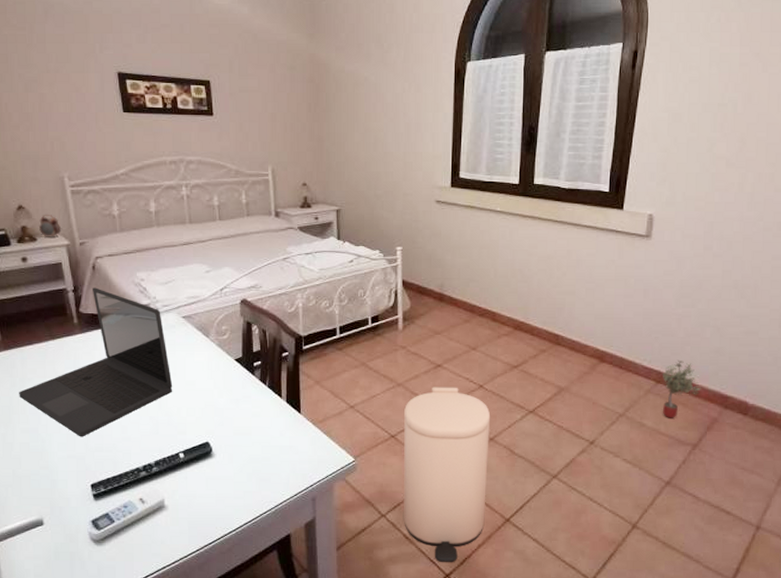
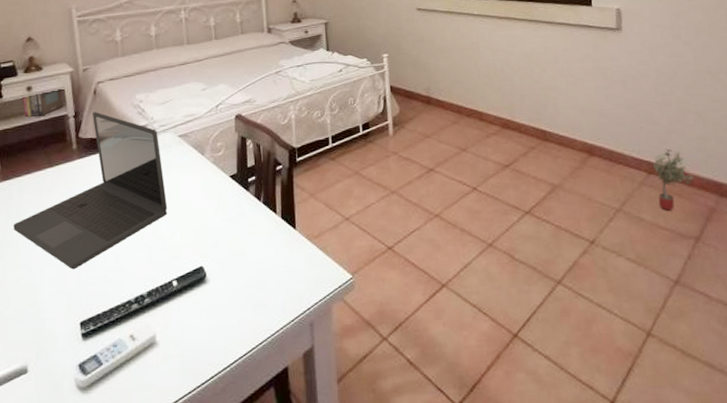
books: none [17,261,62,289] -> present [22,88,64,118]
alarm clock: present [39,215,61,239] -> none [46,44,66,67]
pedal bin: present [404,387,491,563] -> none [400,191,492,391]

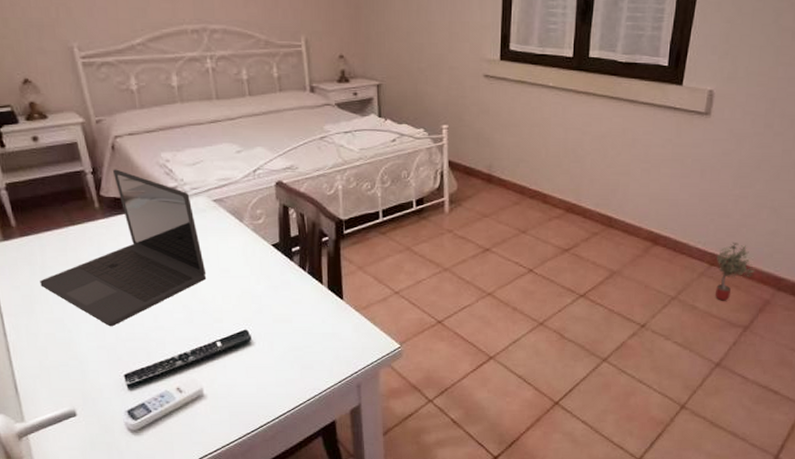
books: present [22,88,64,118] -> none [28,141,79,171]

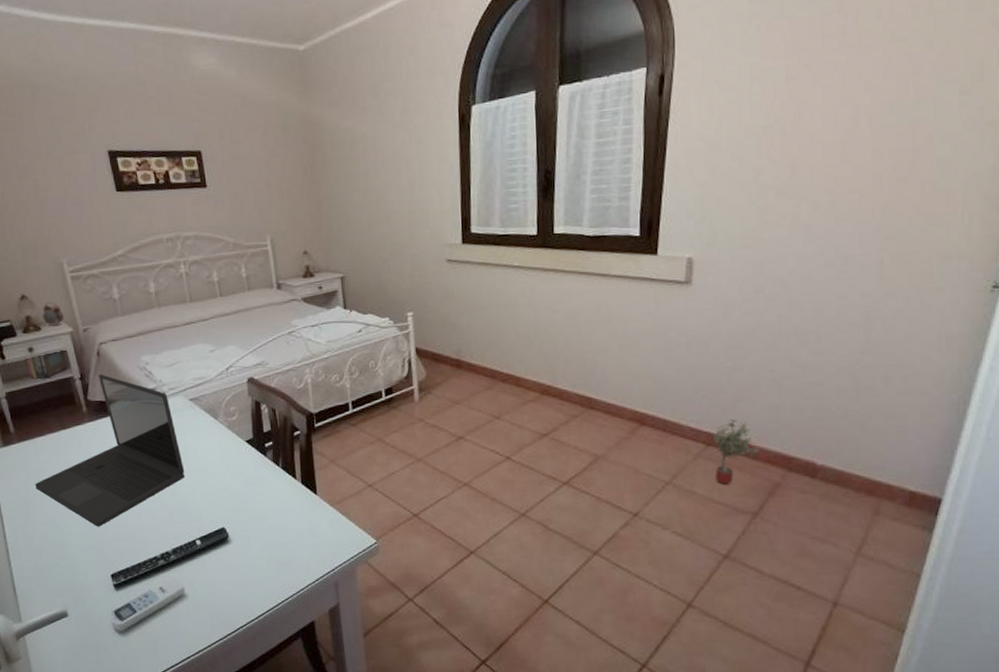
books: none [28,141,79,171] -> present [24,349,69,380]
alarm clock: none [49,89,74,116] -> present [42,302,64,327]

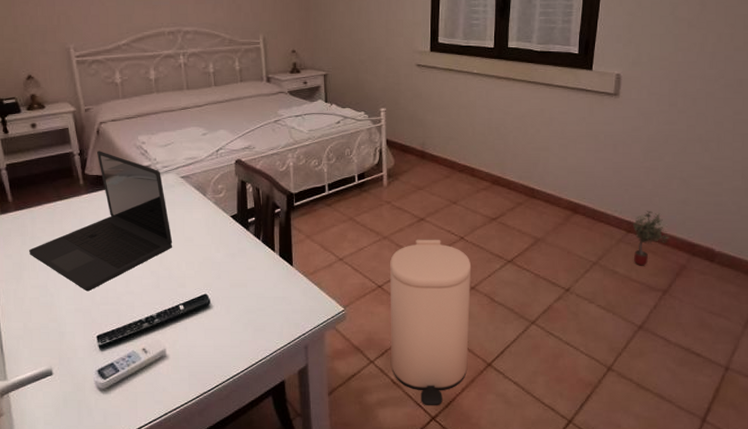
books: present [24,349,69,380] -> none [27,127,69,153]
alarm clock: present [42,302,64,327] -> none [47,84,67,106]
pedal bin: none [426,460,521,649] -> present [390,239,472,406]

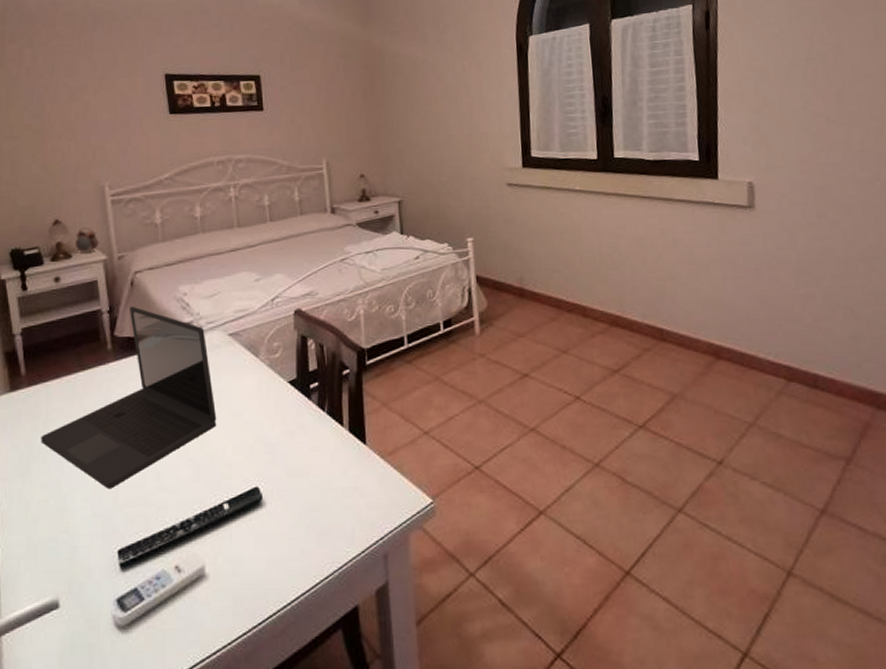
alarm clock: none [47,84,67,106] -> present [75,228,98,254]
pedal bin: present [390,239,472,406] -> none [488,400,599,638]
potted tree: present [632,210,670,266] -> none [793,350,844,426]

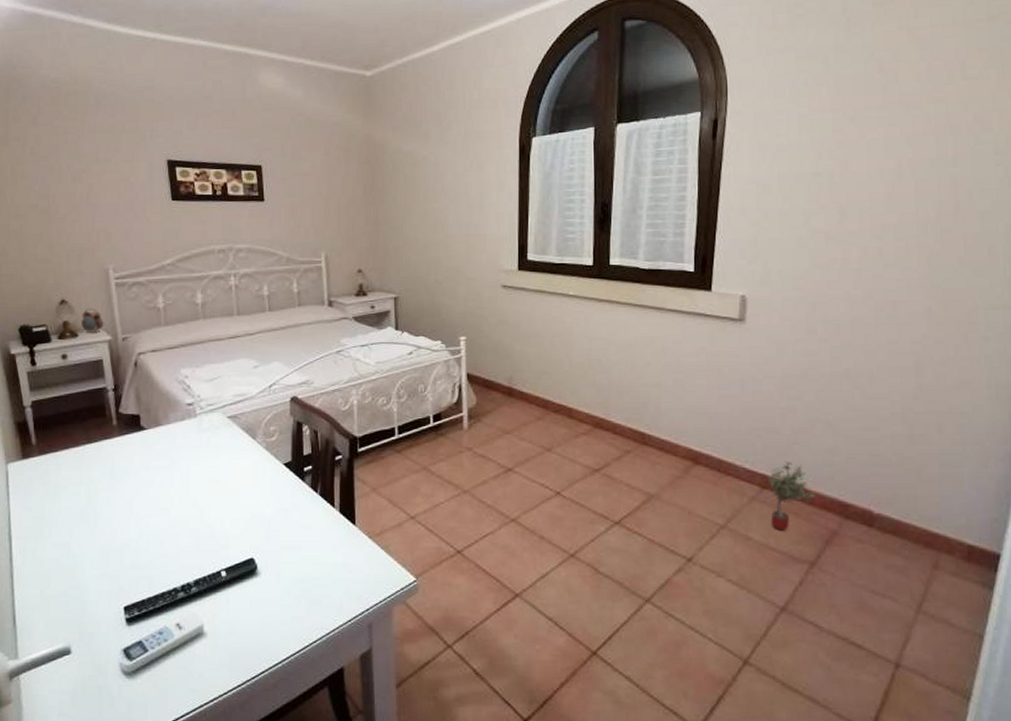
laptop: present [41,306,217,488] -> none [52,386,216,551]
potted tree: none [793,350,844,426] -> present [767,461,815,531]

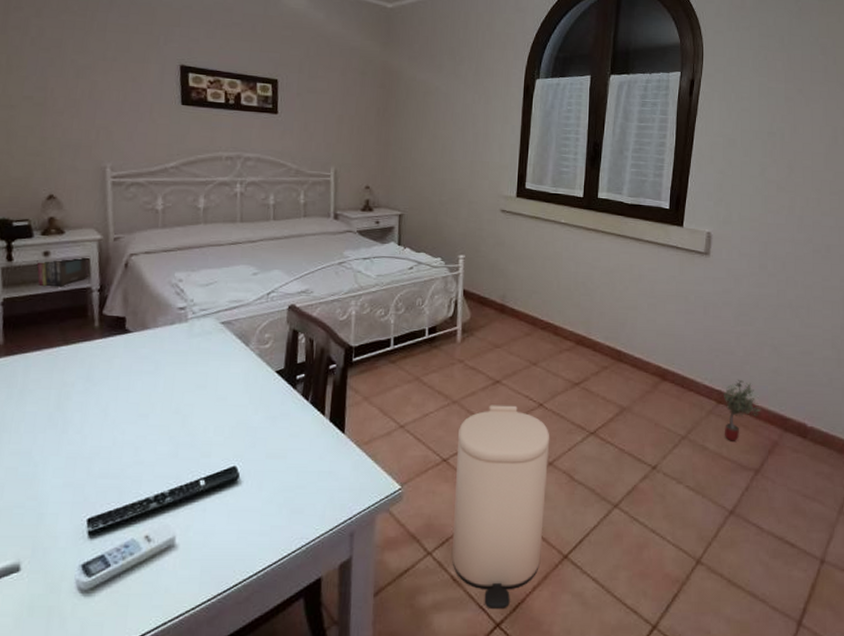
books: none [57,358,102,389] -> present [36,257,88,288]
alarm clock: present [81,309,103,334] -> none [69,206,94,232]
pedal bin: none [472,494,571,705] -> present [452,405,550,610]

